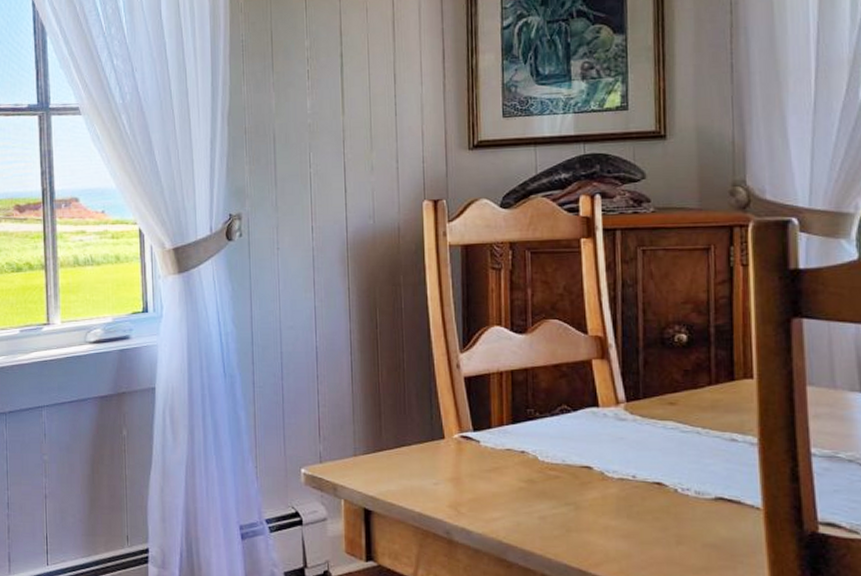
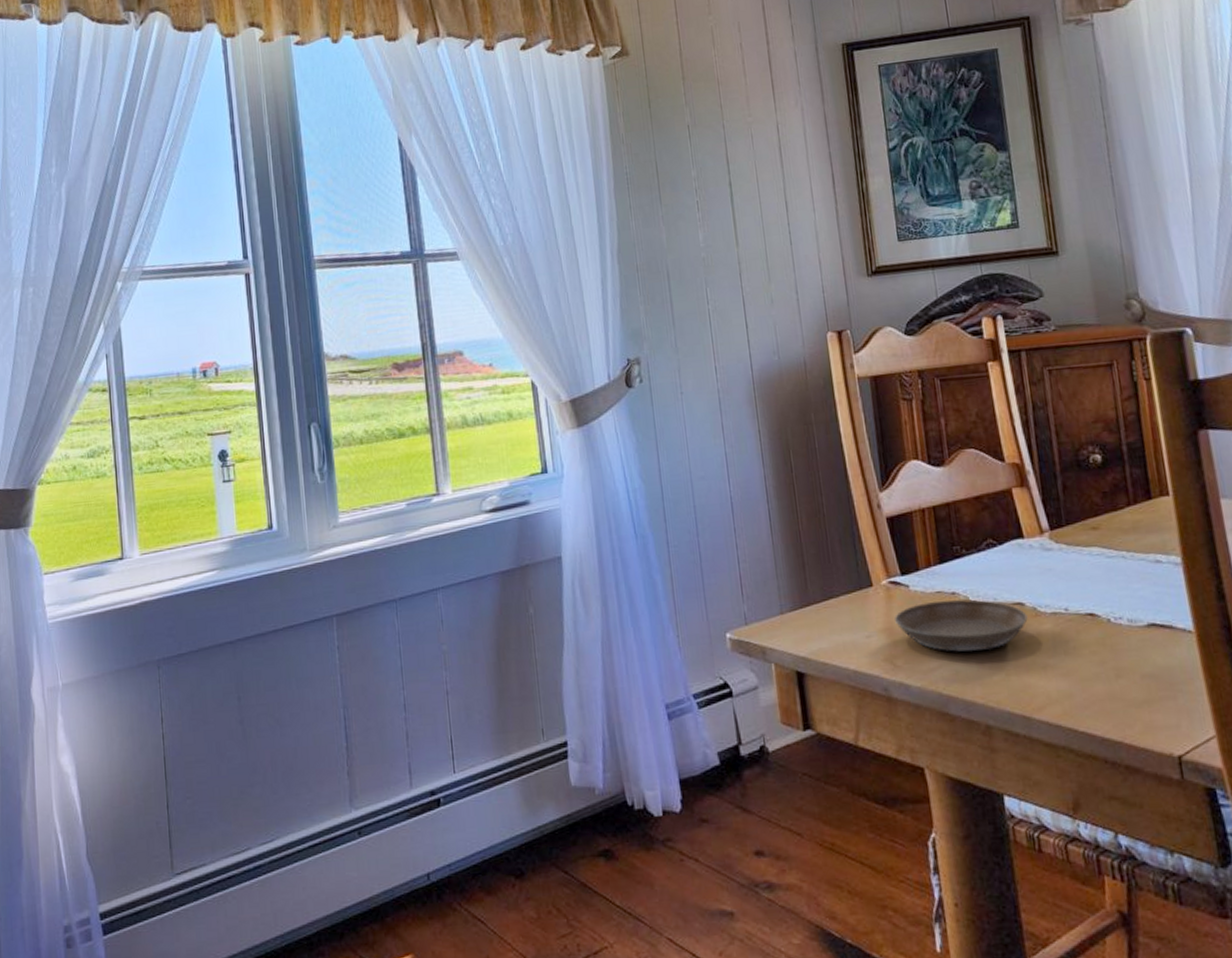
saucer: none [463,457,594,507] -> present [895,599,1028,652]

